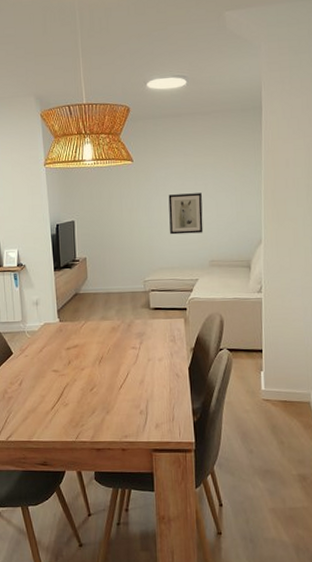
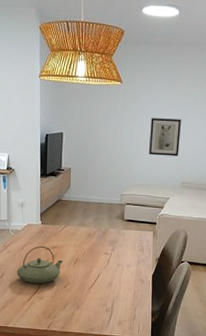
teapot: none [36,346,87,389] -> present [16,245,63,284]

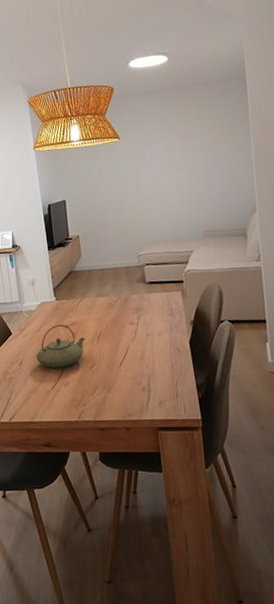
wall art: present [149,118,181,156] -> none [157,164,195,208]

